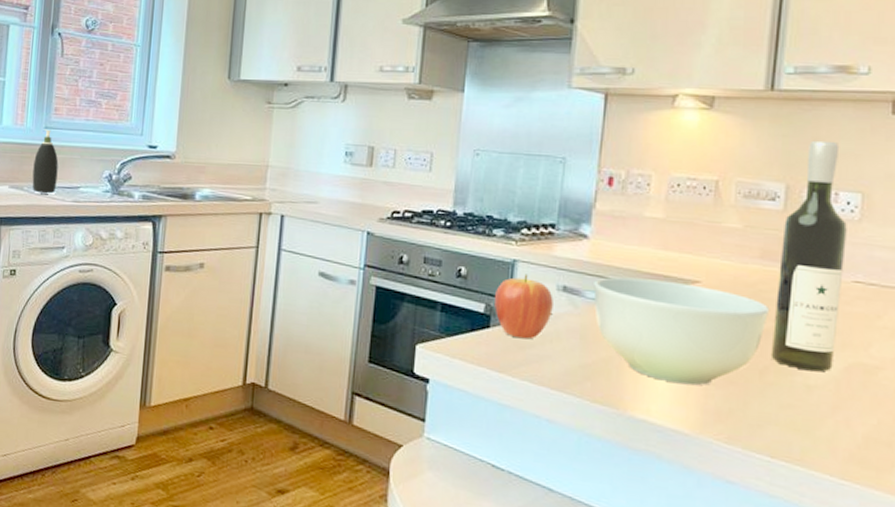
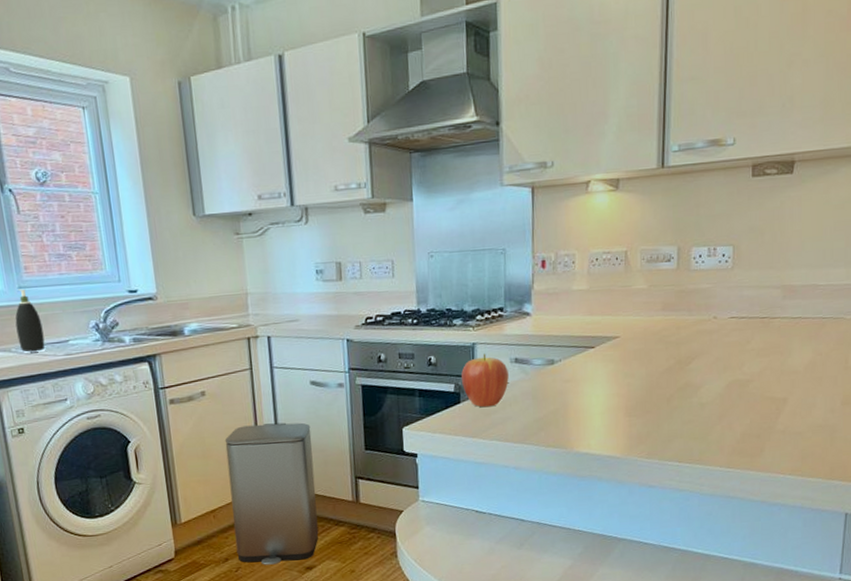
pedal bin: none [203,308,311,480] -> present [224,422,319,565]
bowl: present [593,277,770,386] -> none [538,340,672,420]
bottle: present [770,140,847,372] -> none [674,205,723,393]

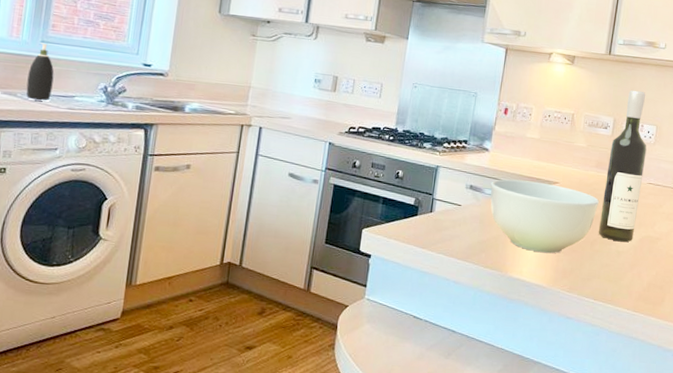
pedal bin: present [224,422,319,565] -> none [182,202,280,340]
fruit: present [461,353,509,408] -> none [422,176,463,224]
bowl: none [538,340,672,420] -> present [490,179,600,254]
bottle: none [674,205,723,393] -> present [598,90,647,243]

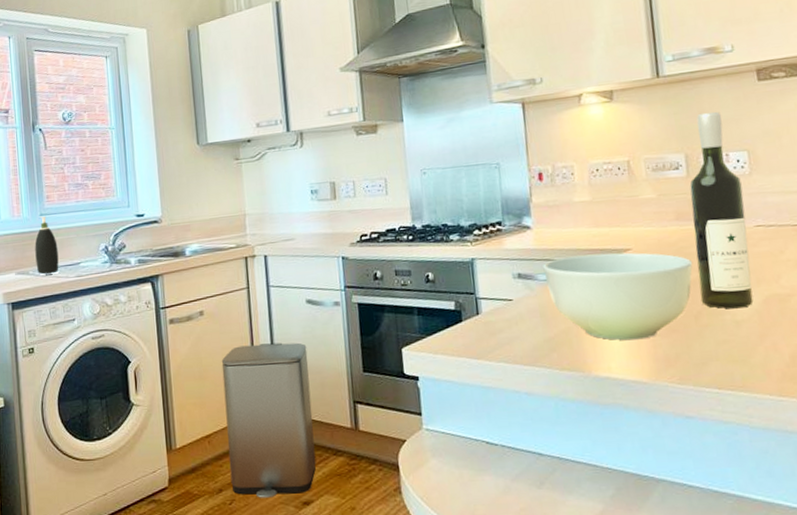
pedal bin: none [182,202,280,340] -> present [221,342,316,498]

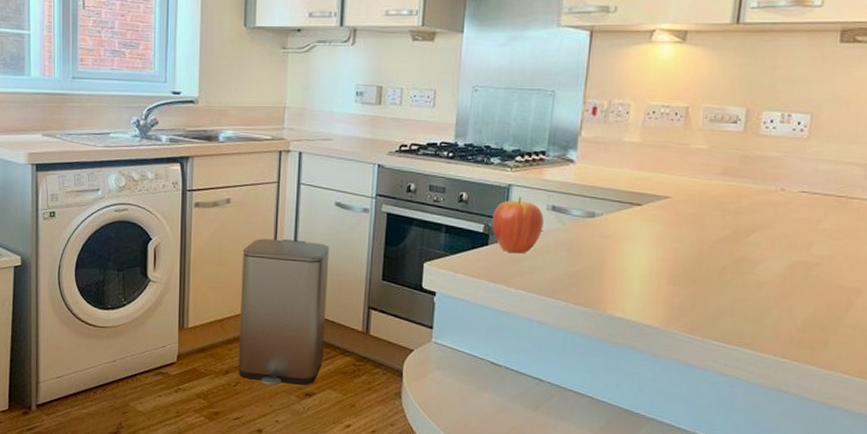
soap dispenser: present [35,216,59,275] -> none [64,79,88,141]
fruit: none [461,269,513,327] -> present [492,196,544,254]
bowl: present [543,252,693,340] -> none [579,196,729,287]
bottle: present [689,111,754,309] -> none [728,68,797,270]

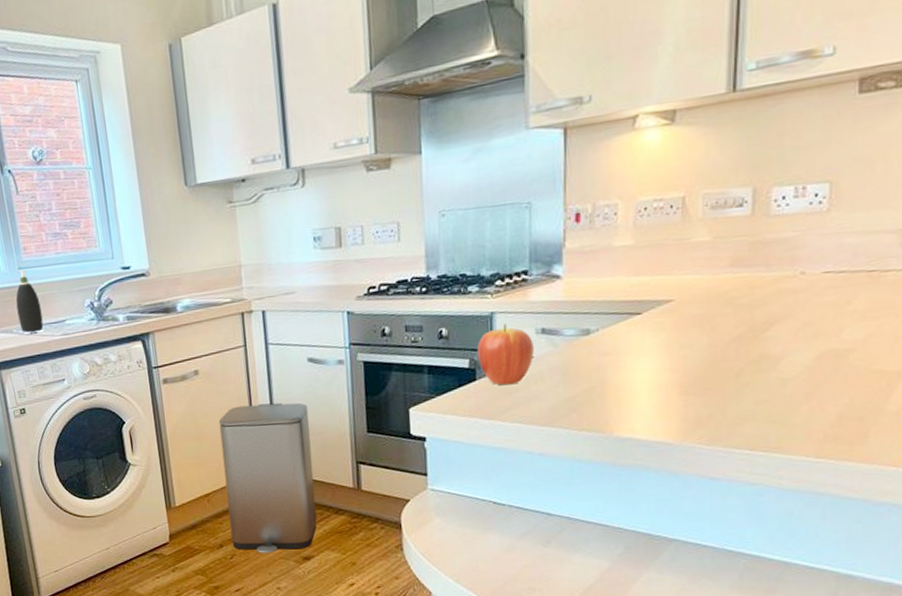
soap dispenser: none [64,79,88,141] -> present [15,269,44,333]

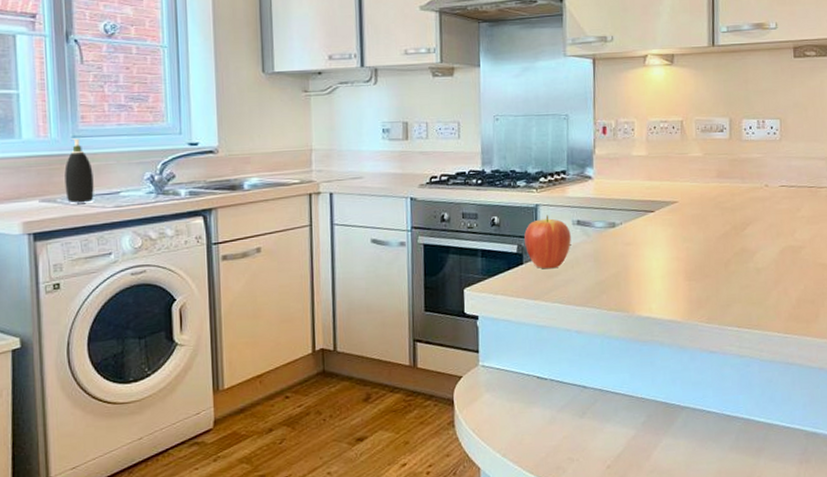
pedal bin: present [218,402,317,553] -> none [278,281,372,436]

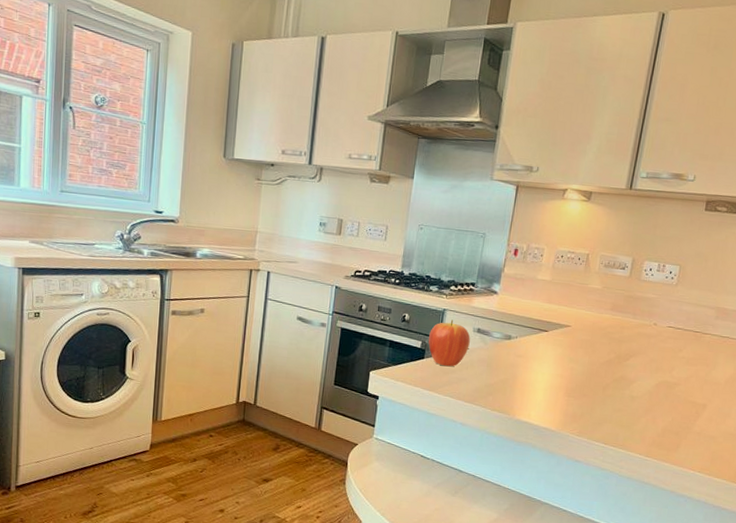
soap dispenser: present [64,138,94,204] -> none [51,192,75,249]

